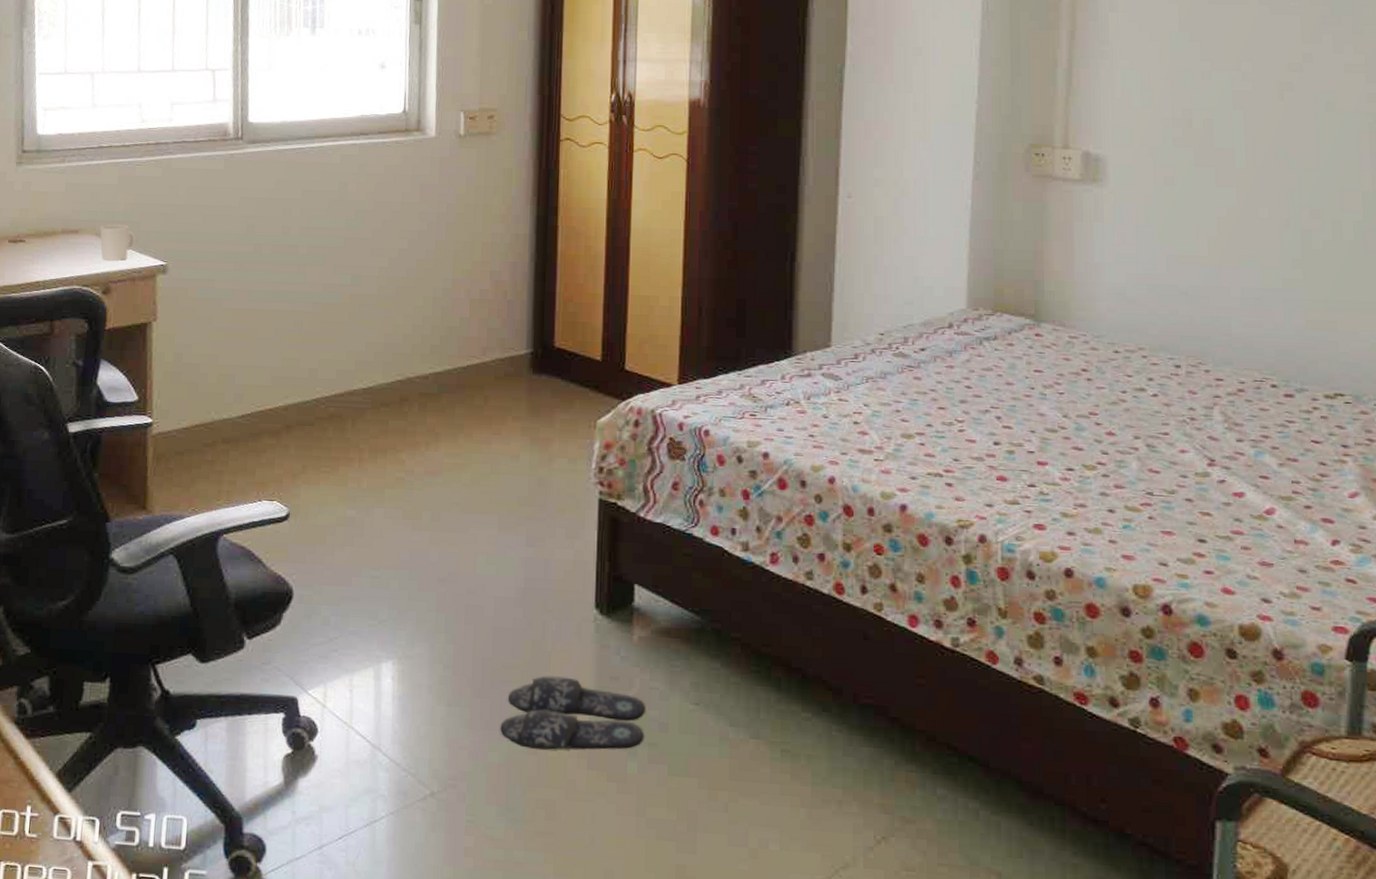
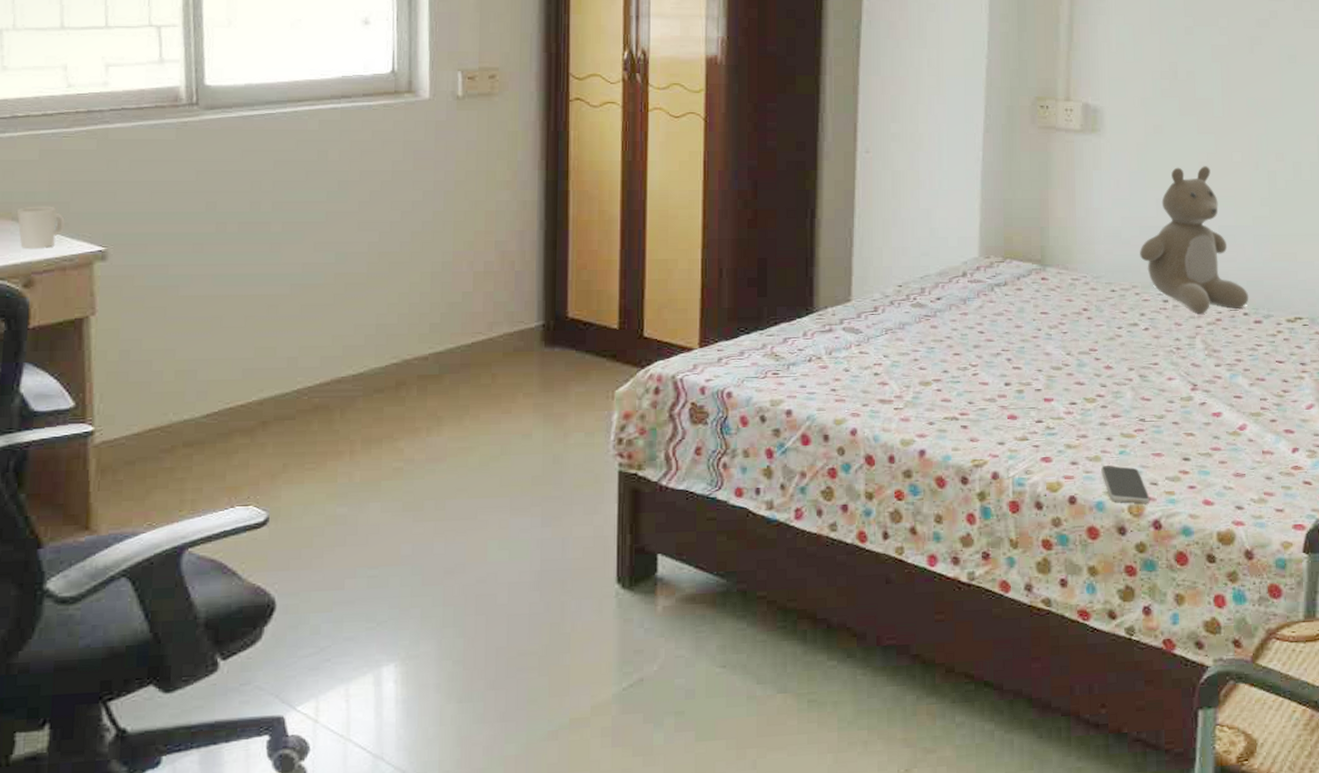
slippers: present [500,676,645,750] -> none [517,656,671,734]
mobile phone: none [1102,539,1159,585] -> present [1101,465,1150,504]
teddy bear: none [1148,222,1278,383] -> present [1140,166,1249,314]

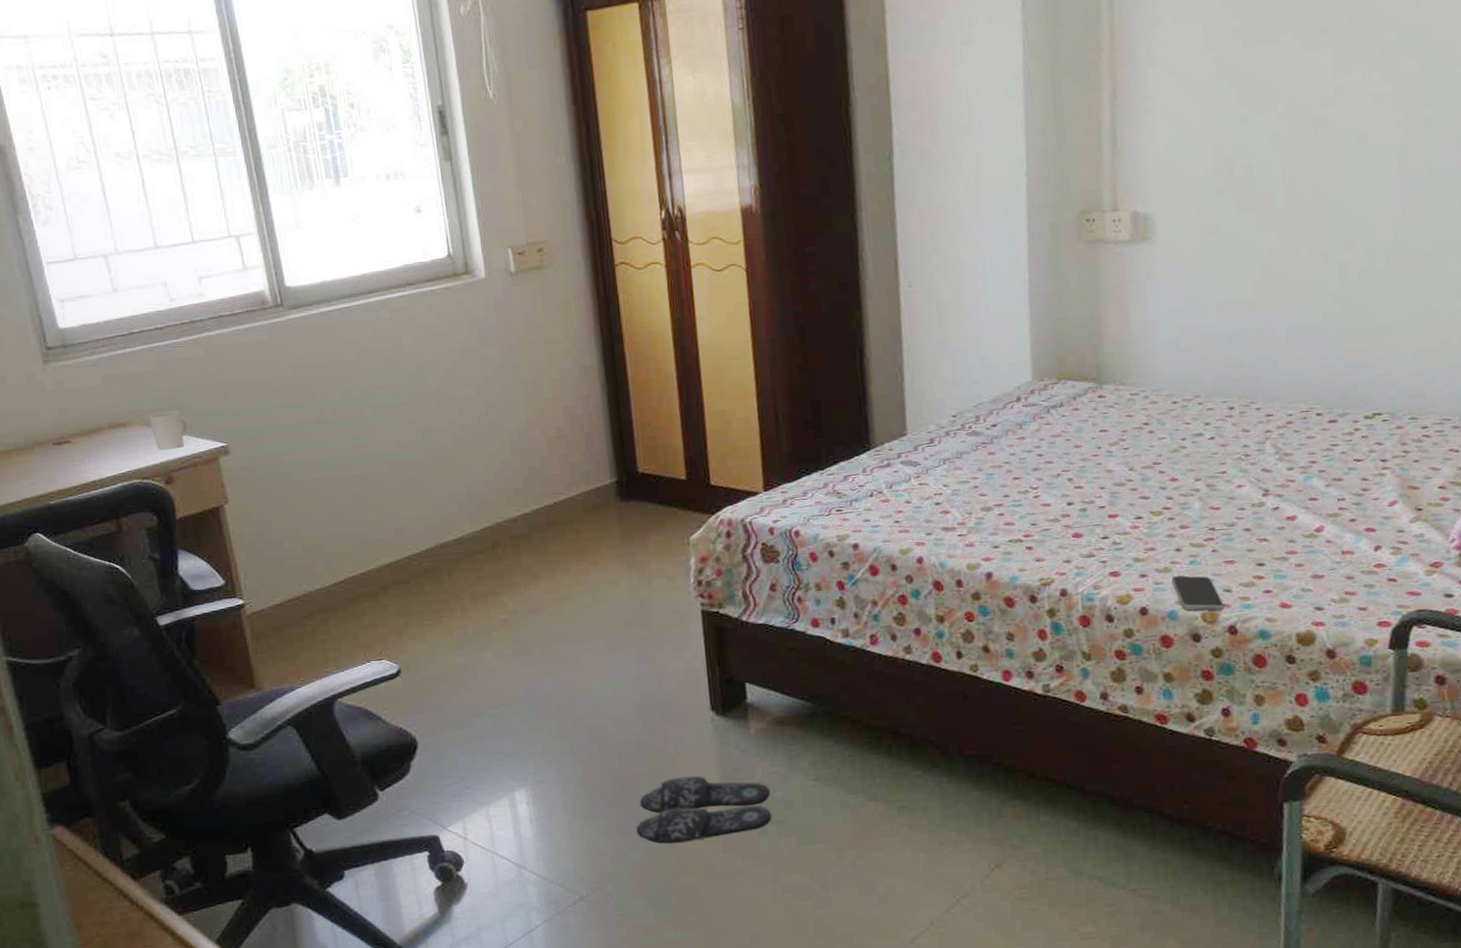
slippers: none [517,656,671,734] -> present [636,776,771,844]
teddy bear: present [1140,166,1249,314] -> none [1201,264,1322,418]

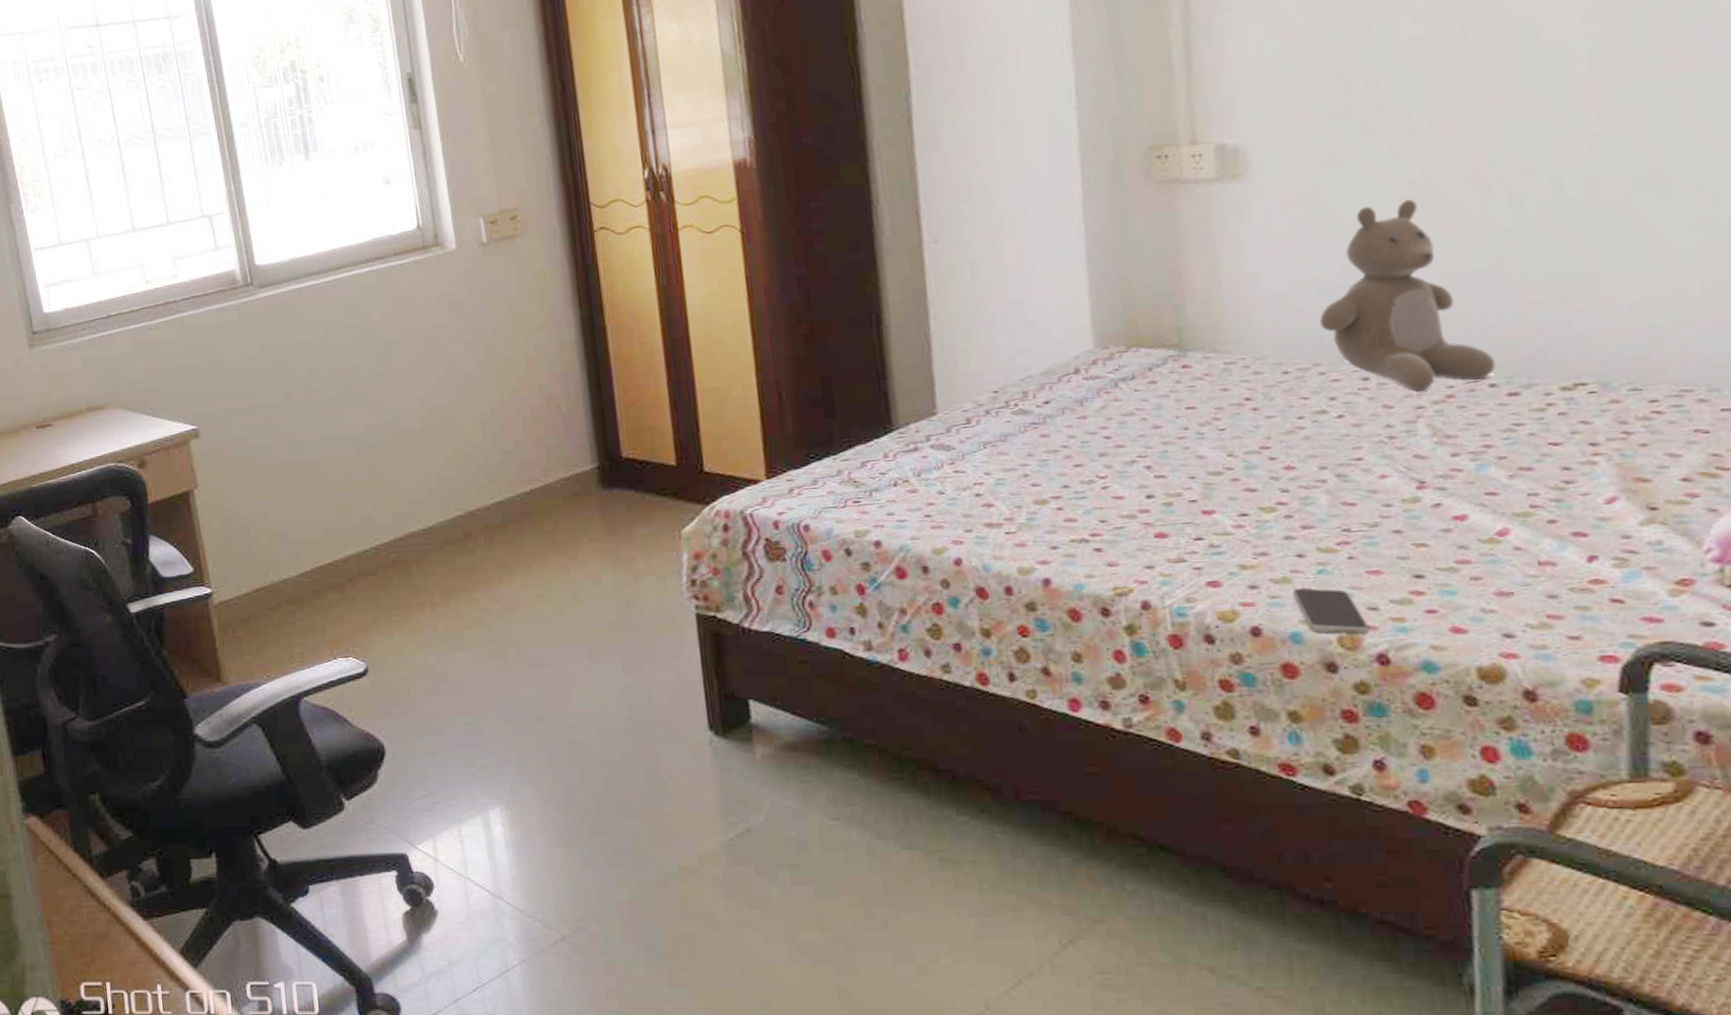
mug: present [149,410,190,451] -> none [124,393,162,434]
slippers: present [636,776,771,844] -> none [624,805,782,882]
teddy bear: none [1201,264,1322,418] -> present [1319,199,1496,391]

